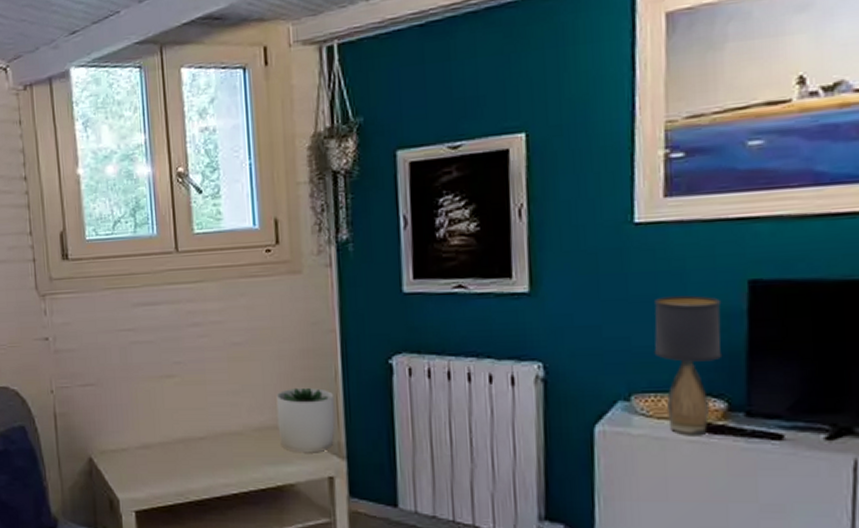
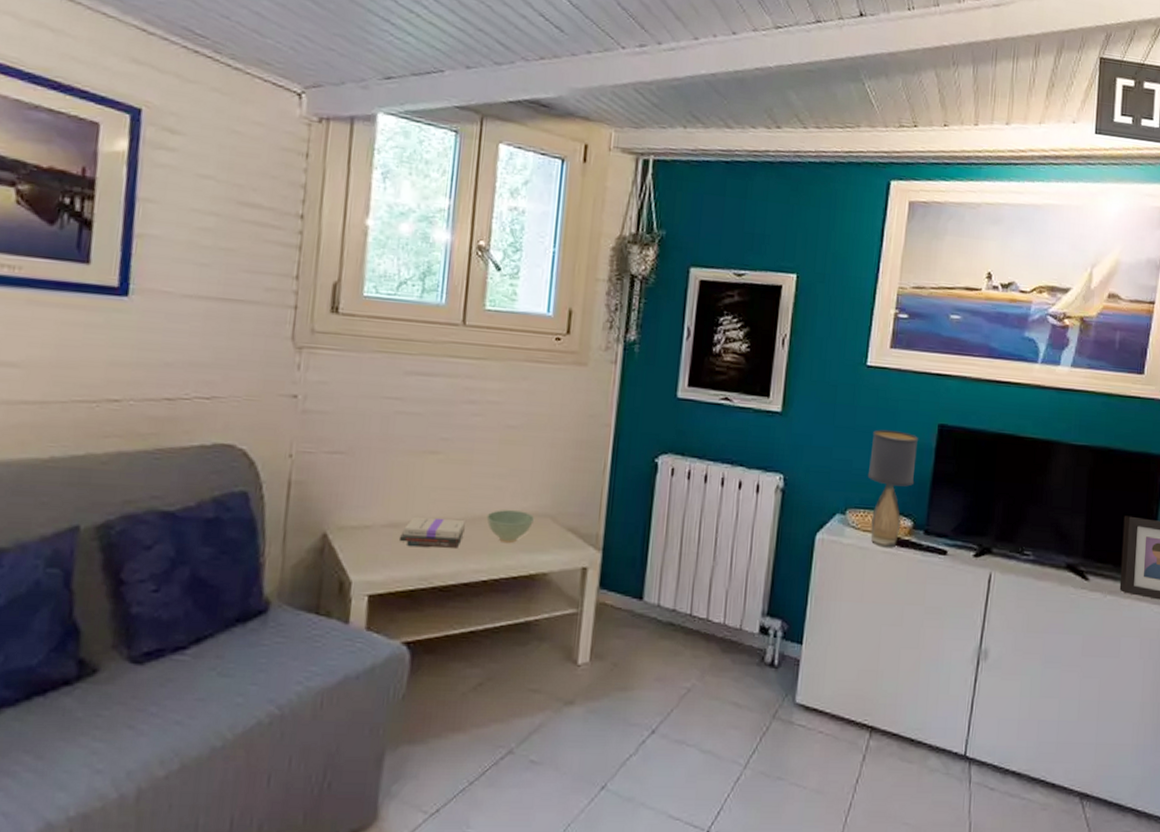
books: none [152,437,210,466] -> present [398,516,465,549]
bowl: none [227,425,274,457] -> present [486,510,535,544]
planter: present [276,387,335,453] -> none [539,476,600,543]

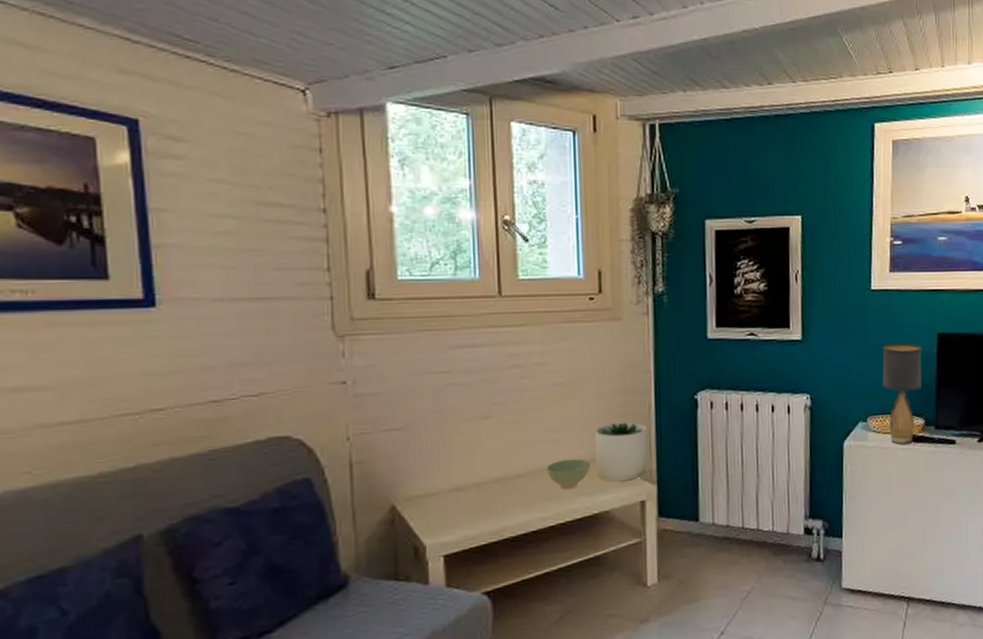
books: present [398,516,465,549] -> none [465,475,527,506]
planter: none [539,476,600,543] -> present [595,422,648,482]

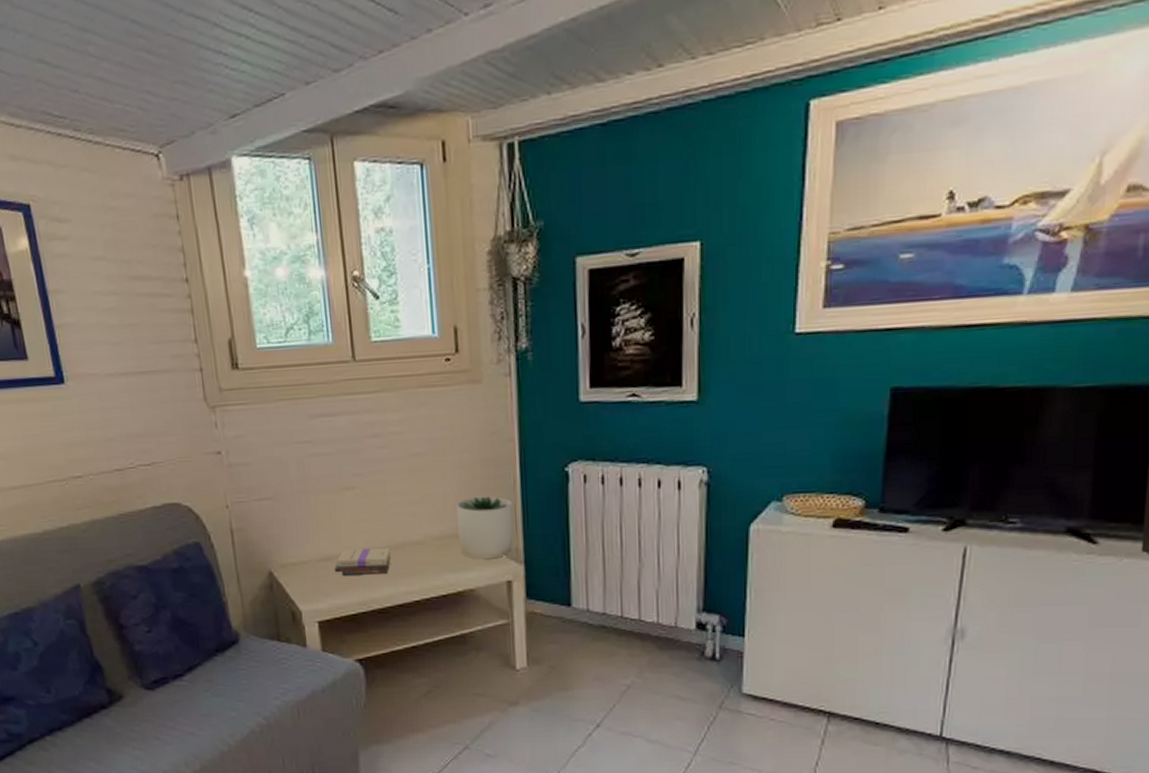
books: none [465,475,527,506] -> present [334,547,391,577]
bowl: present [546,459,592,490] -> none [409,534,454,566]
table lamp: present [882,343,922,446] -> none [805,402,867,532]

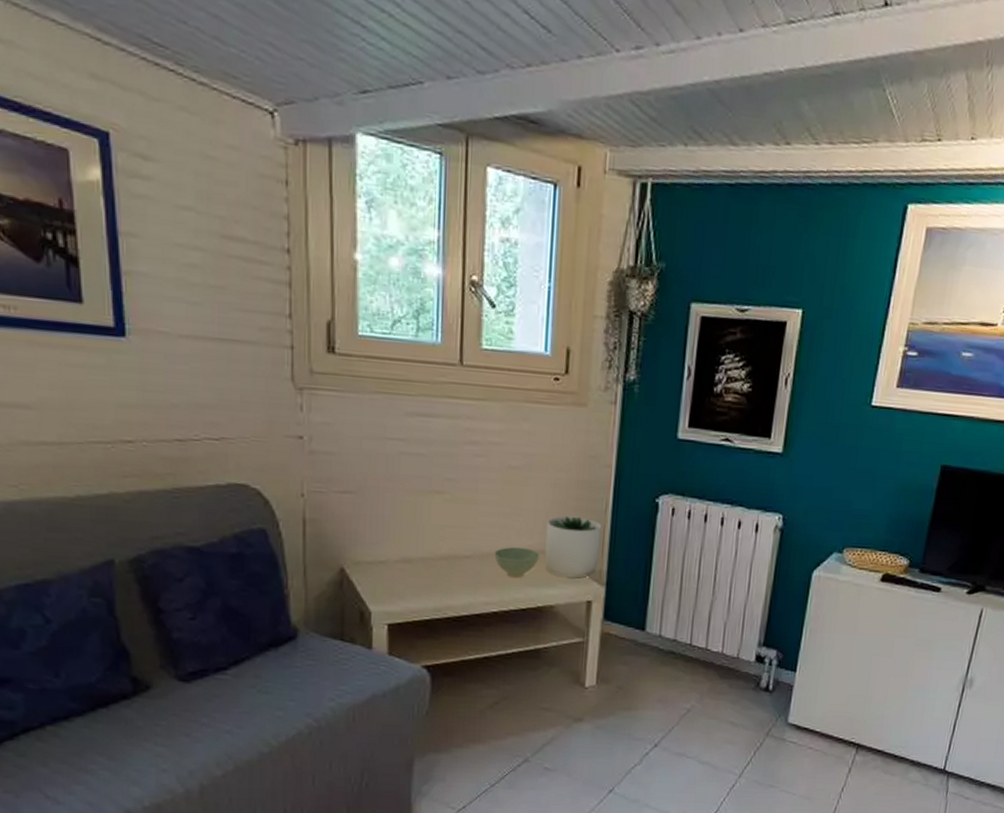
books: present [334,547,391,577] -> none [412,553,474,583]
bowl: none [409,534,454,566] -> present [494,547,541,579]

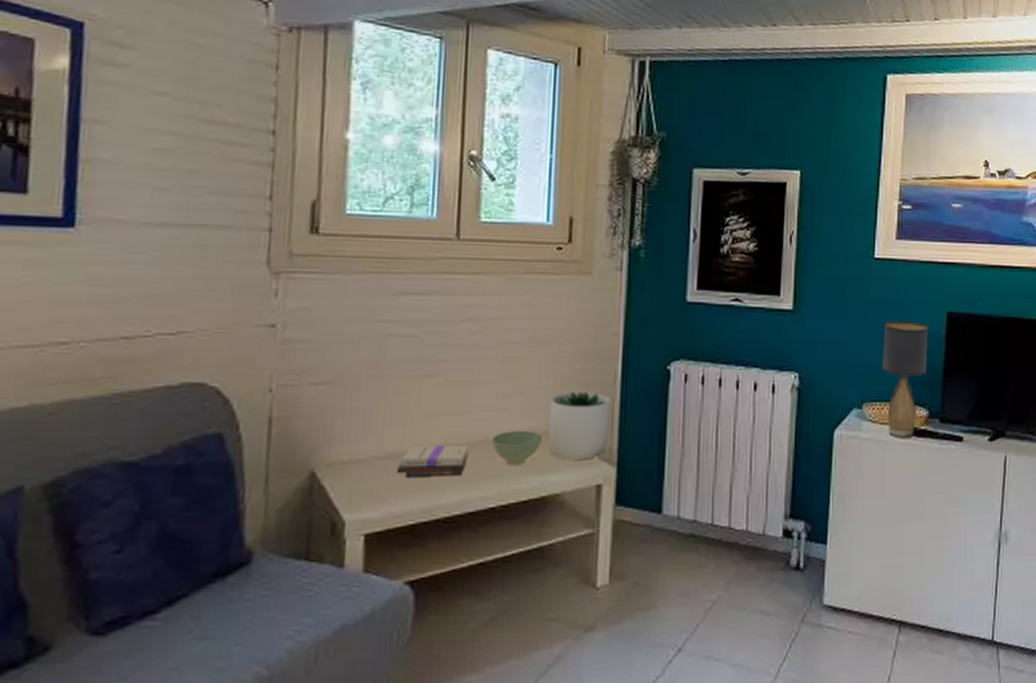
books: none [412,553,474,583] -> present [396,444,469,479]
table lamp: none [866,470,921,585] -> present [881,321,929,439]

